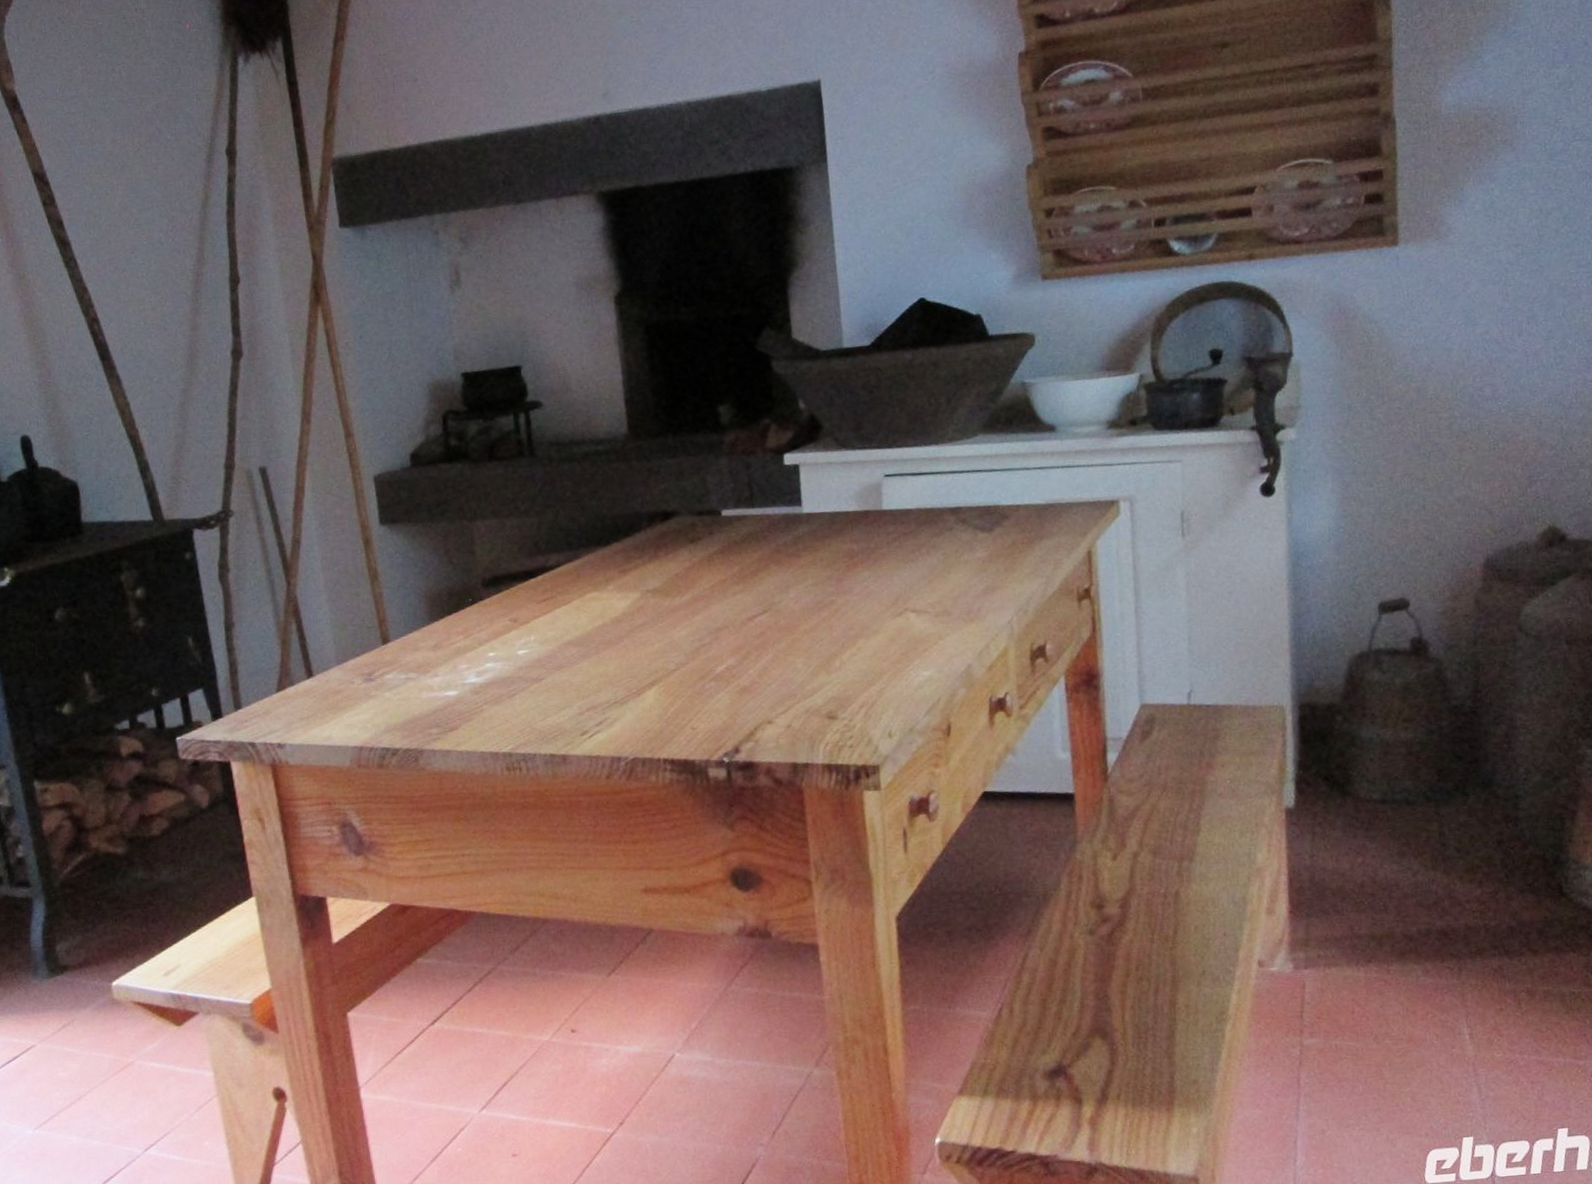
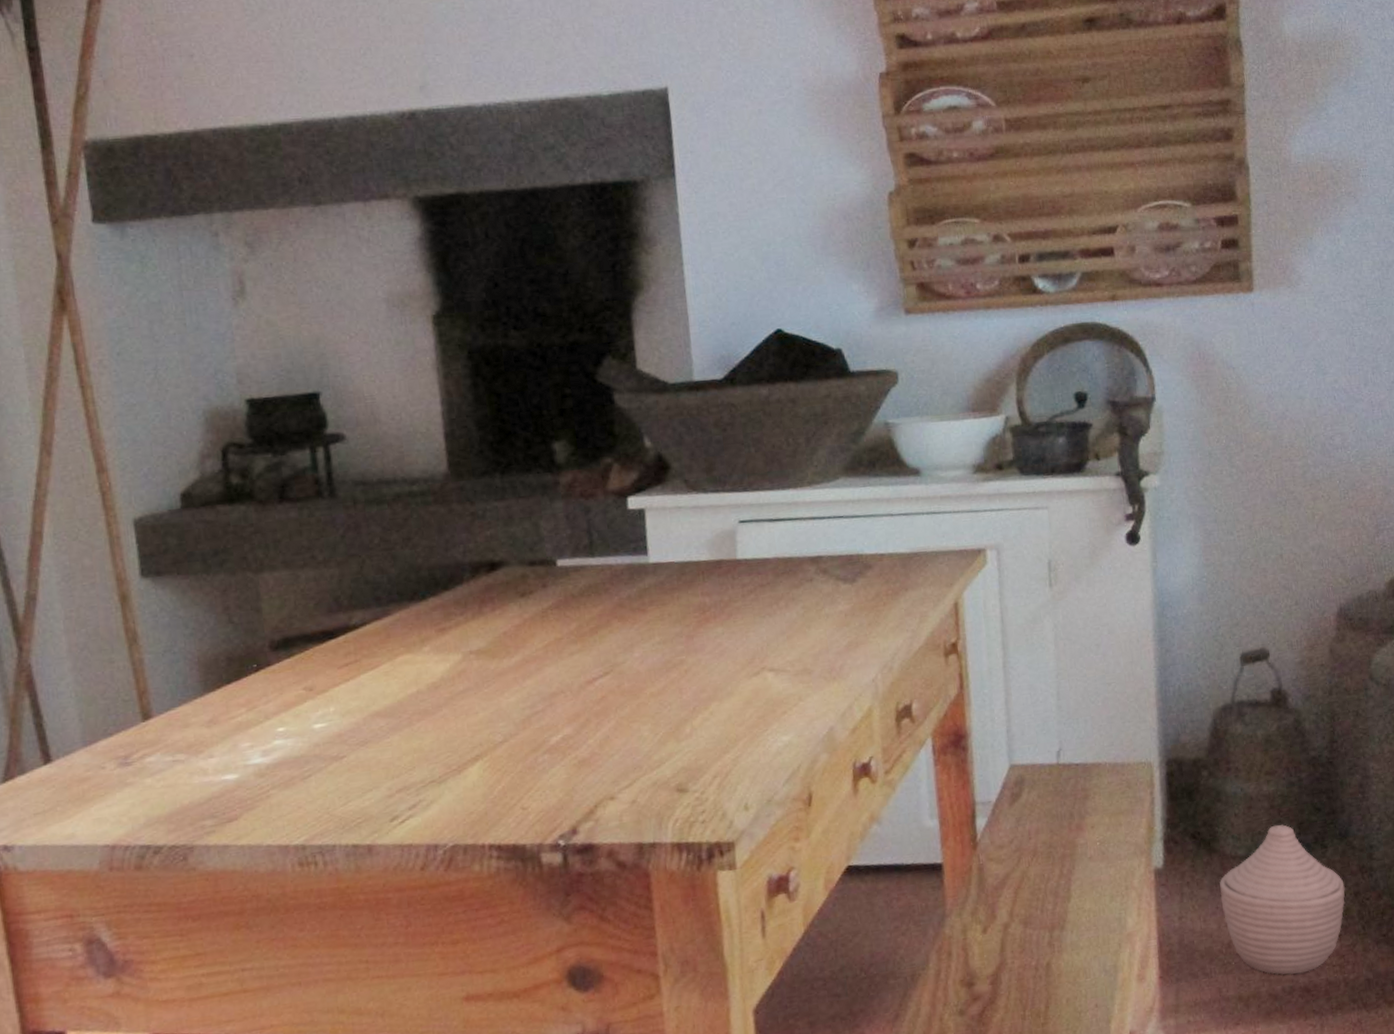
woven basket: none [1353,771,1487,917] -> present [1220,824,1345,975]

